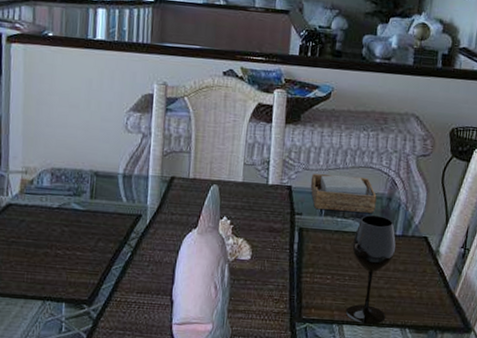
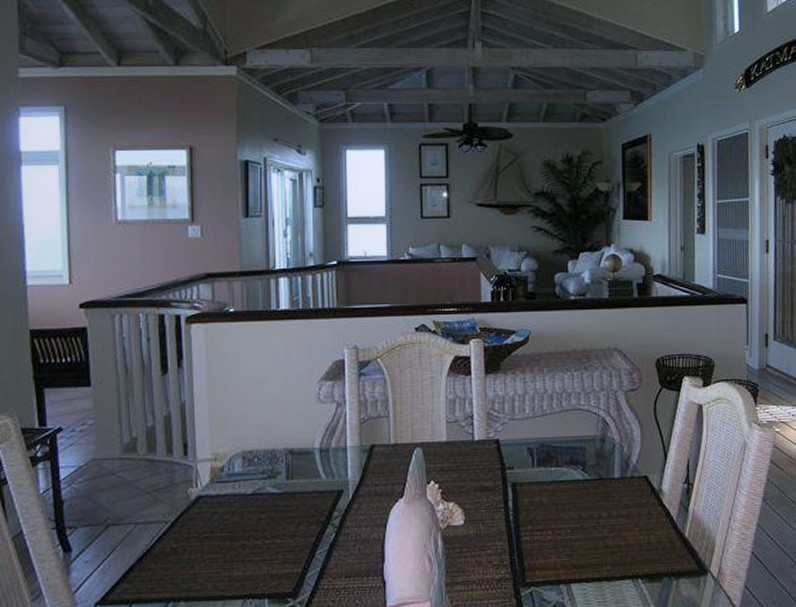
napkin holder: present [310,174,377,214] -> none [518,420,589,461]
wineglass: present [345,215,396,325] -> none [570,459,615,581]

